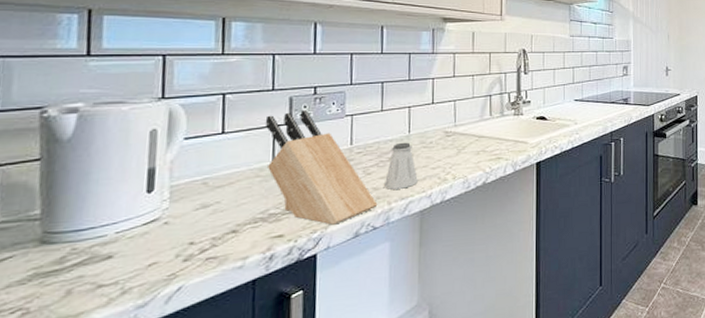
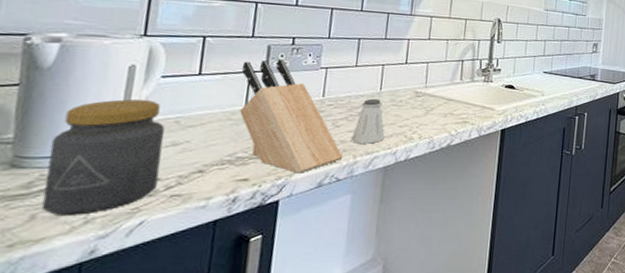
jar: none [76,164,194,289] -> present [41,99,165,215]

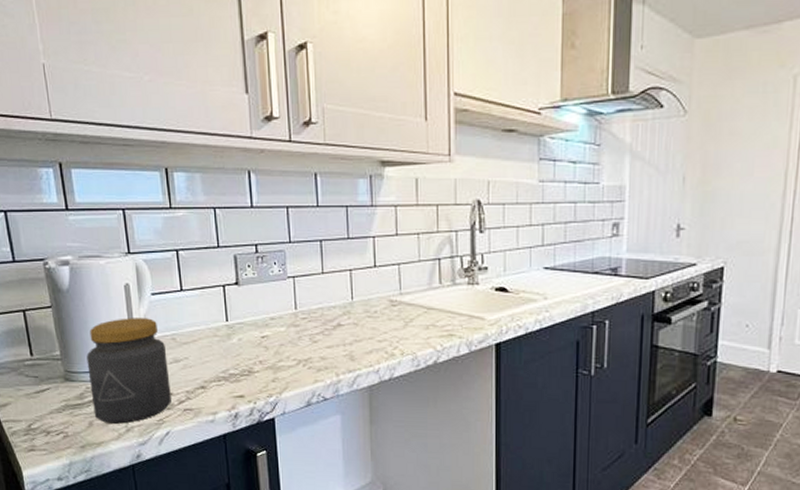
knife block: present [240,59,344,173] -> none [215,270,326,391]
saltshaker: present [351,98,385,144] -> none [331,310,364,361]

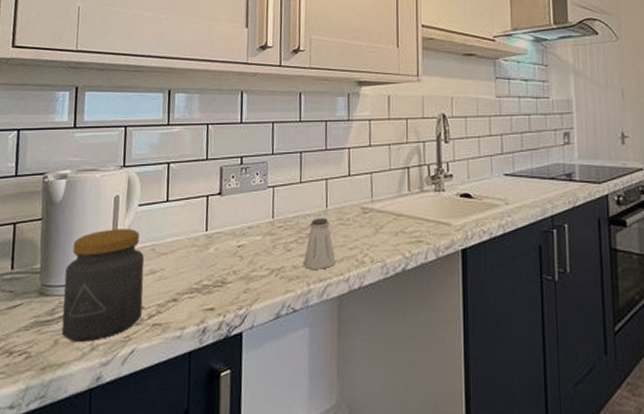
saltshaker: none [331,310,364,361] -> present [304,217,336,269]

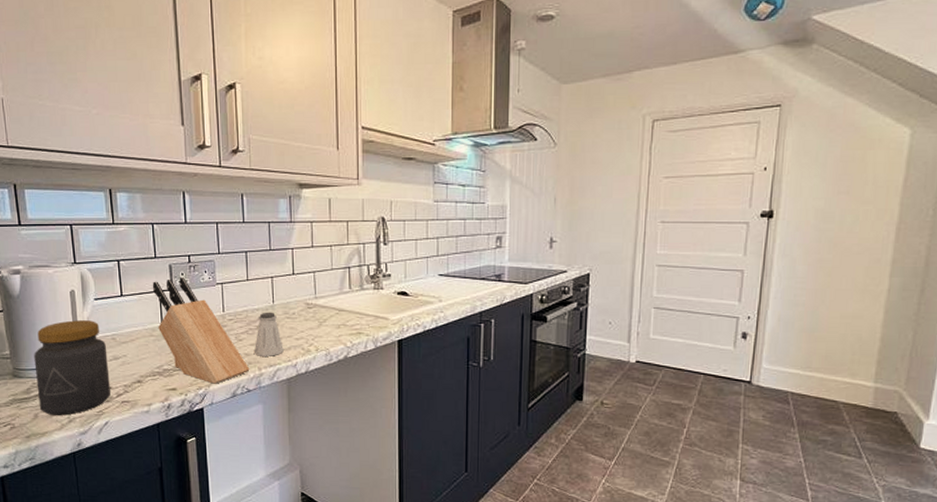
knife block: none [200,180,298,303] -> present [152,277,250,384]

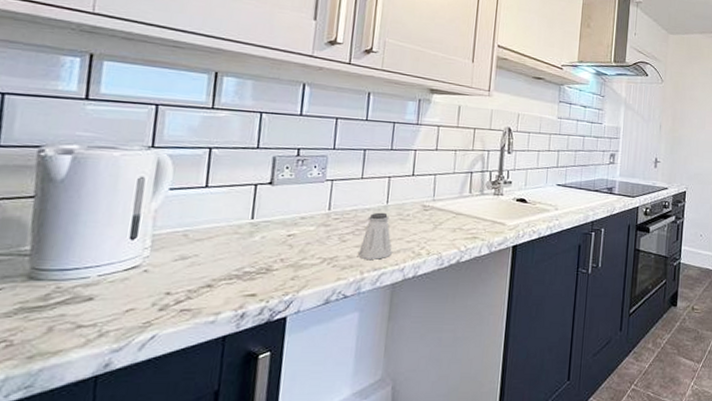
jar: present [34,320,110,415] -> none [57,212,174,328]
knife block: present [152,277,250,384] -> none [246,171,351,289]

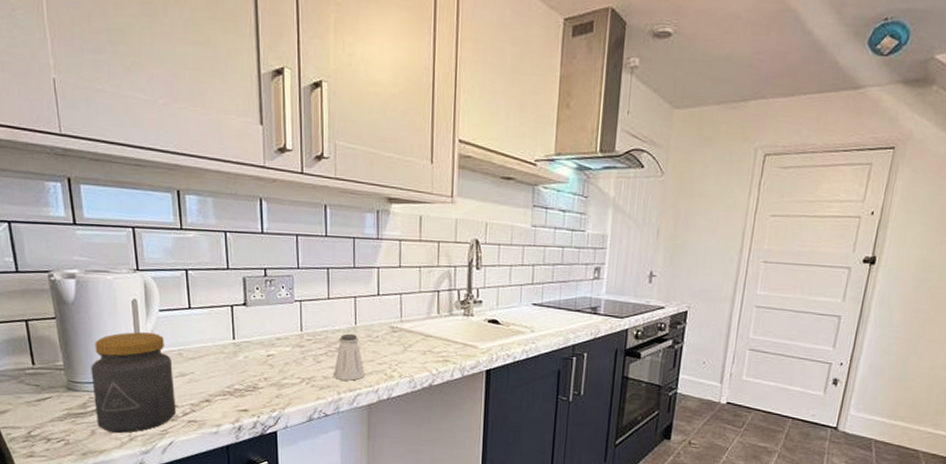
jar: none [57,212,174,328] -> present [91,332,176,433]

